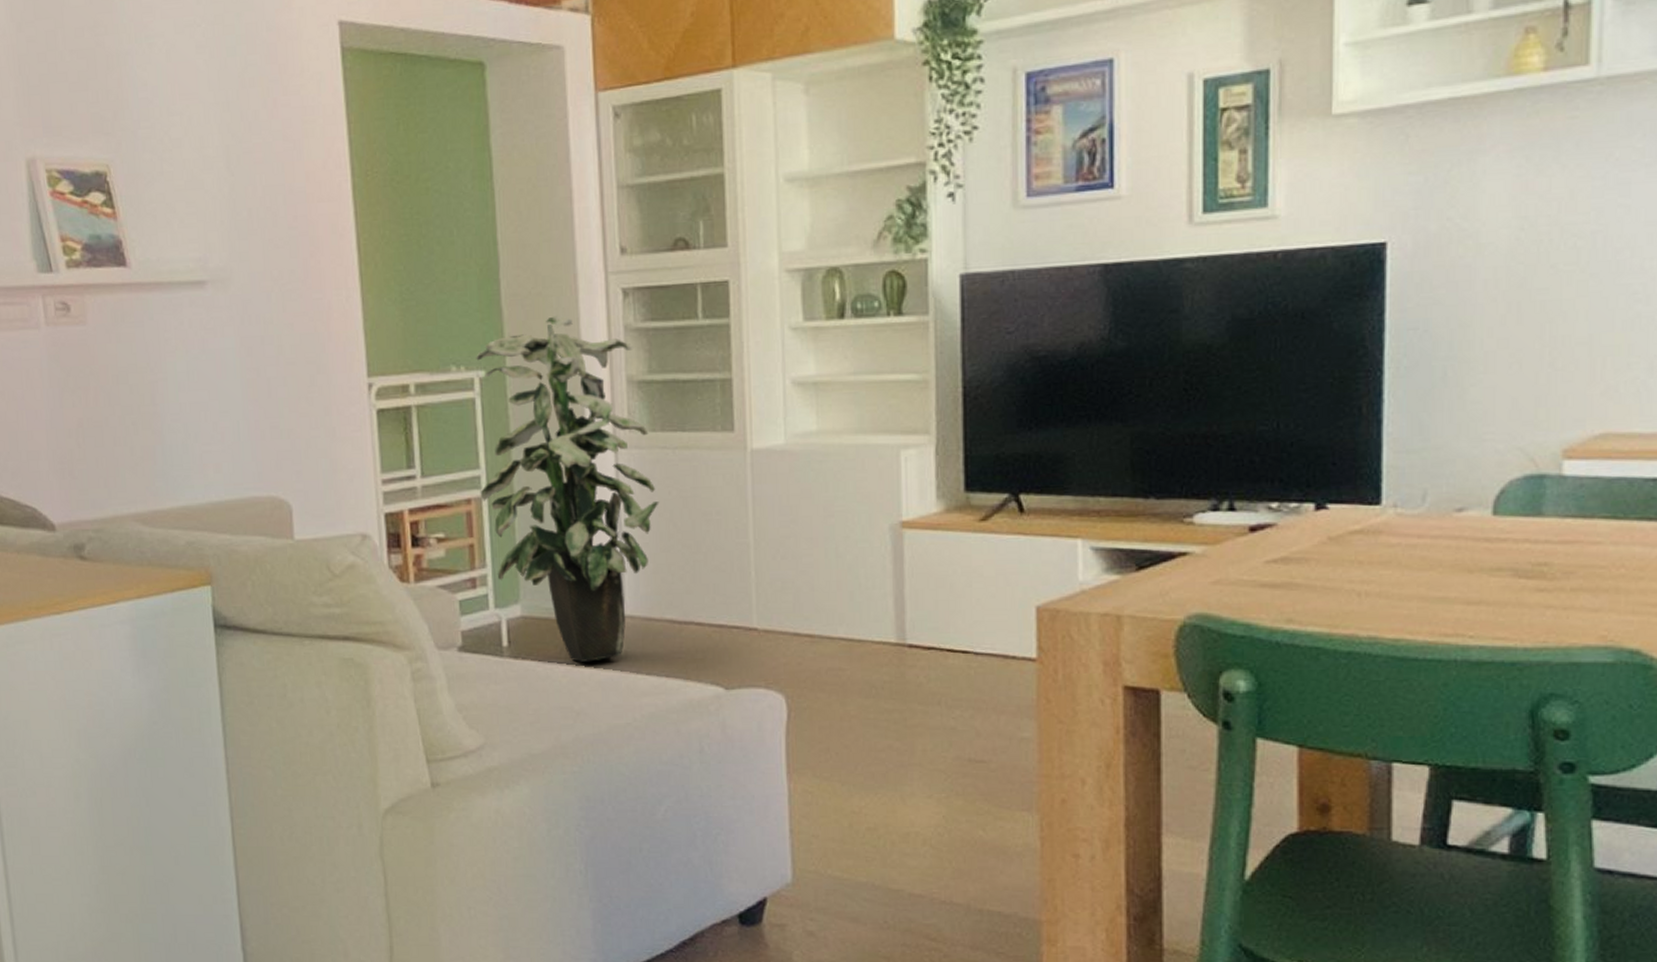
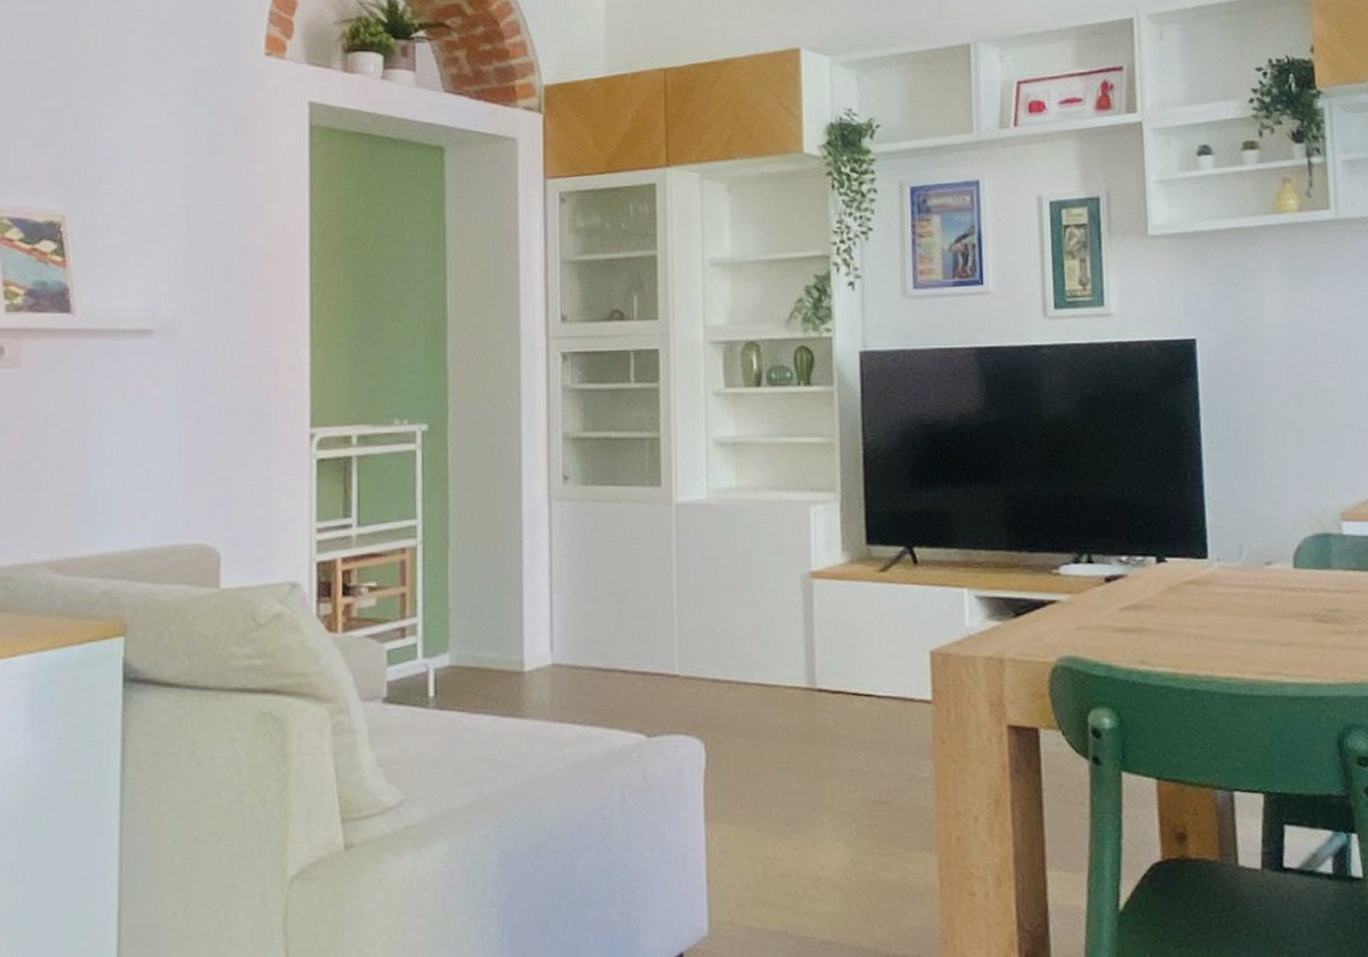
indoor plant: present [476,315,659,662] -> none [415,375,589,712]

